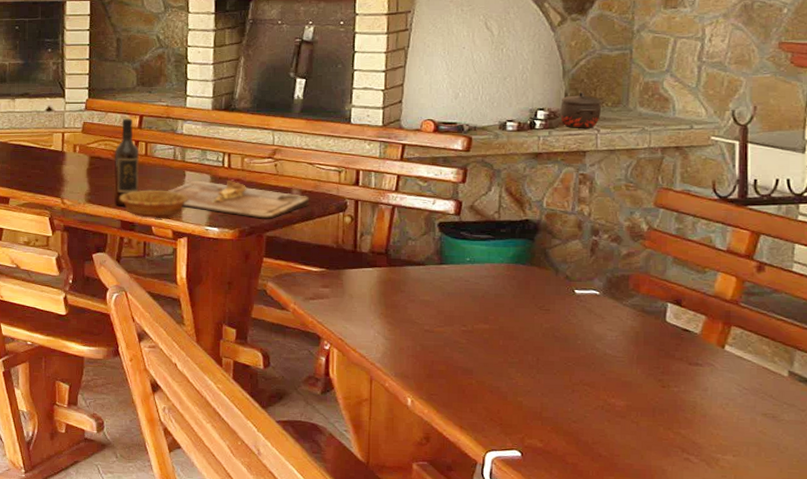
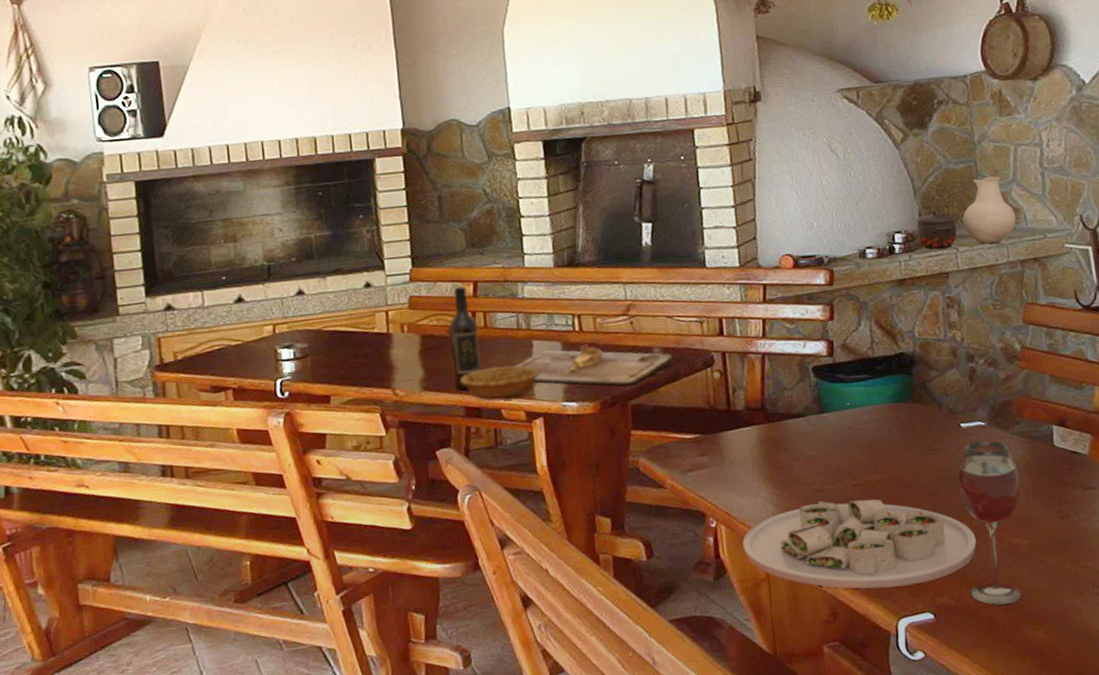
platter: none [351,341,573,425] -> present [742,499,977,589]
wineglass: none [559,308,626,455] -> present [958,440,1022,605]
jug: none [609,65,665,128] -> present [962,176,1017,244]

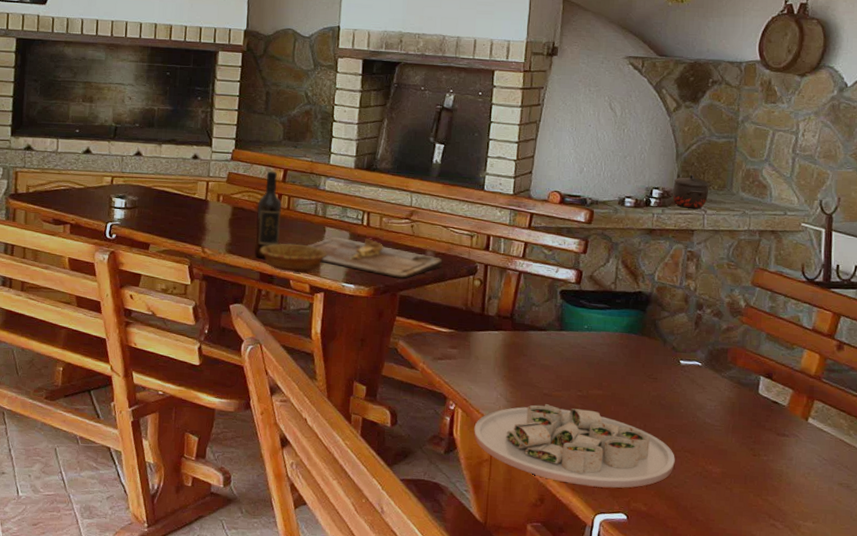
wineglass: present [958,440,1022,605] -> none [661,378,723,519]
jug: present [962,176,1017,244] -> none [715,153,763,212]

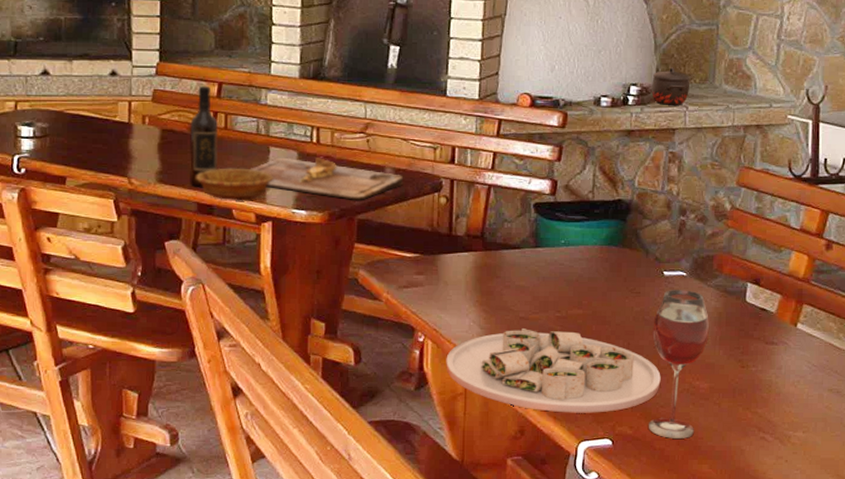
wineglass: none [661,378,723,519] -> present [648,290,710,438]

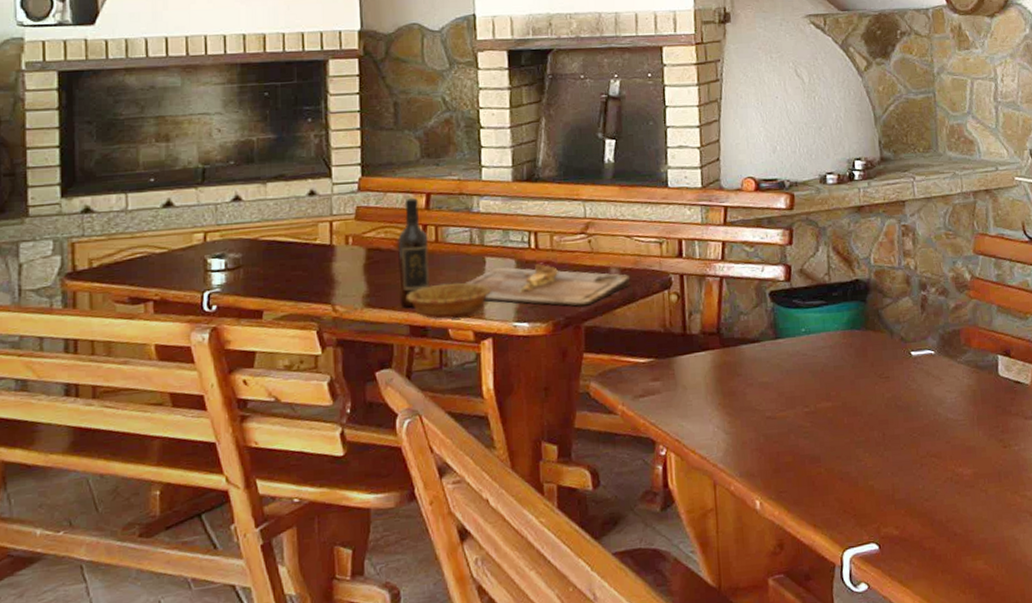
platter: present [446,329,661,413] -> none [692,427,923,520]
wineglass: present [648,290,710,438] -> none [906,369,966,535]
cooking pot: present [652,67,691,105] -> none [876,138,914,177]

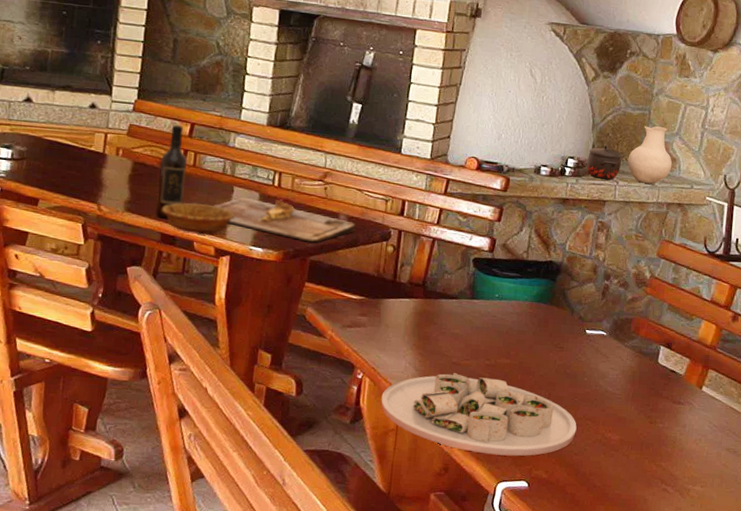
platter: none [692,427,923,520] -> present [380,373,577,456]
cooking pot: none [876,138,914,177] -> present [587,145,623,180]
jug: none [920,107,971,174] -> present [627,125,673,184]

